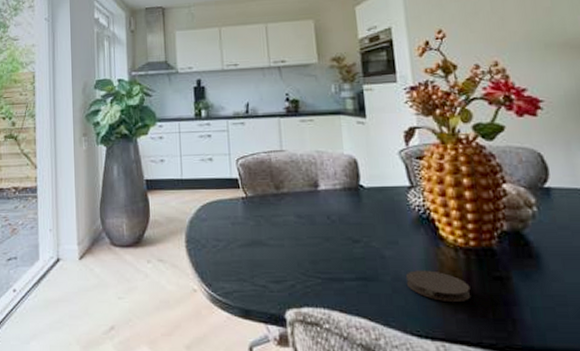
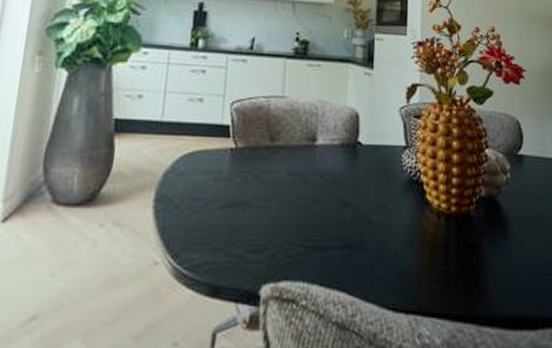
coaster: present [405,270,471,303] -> none [389,237,447,272]

